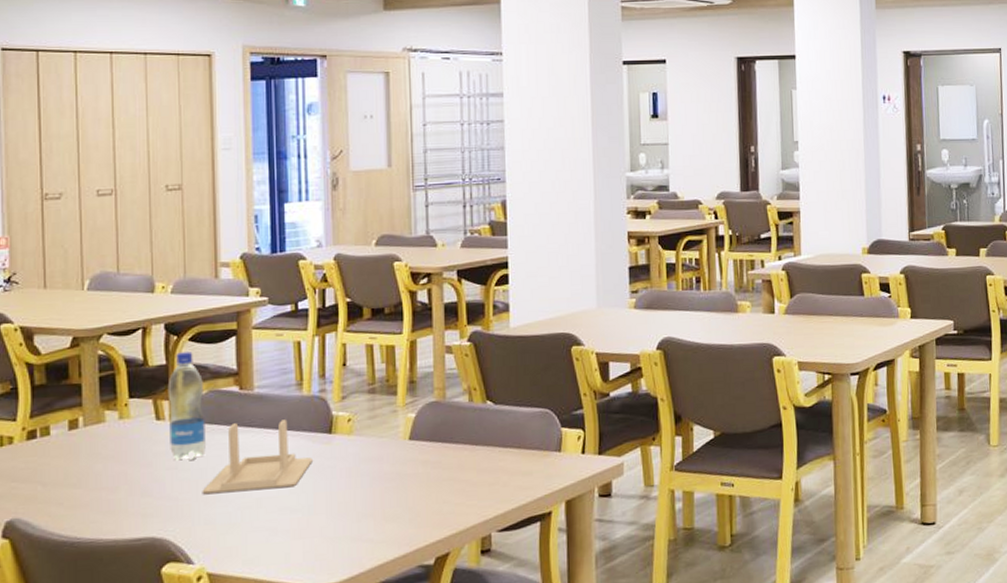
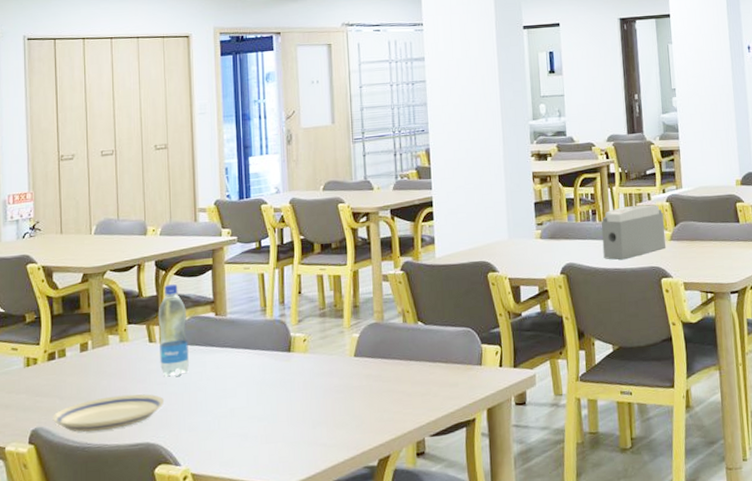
plate: none [33,480,175,525] -> present [53,394,165,432]
napkin holder: present [202,419,313,494] -> none [186,340,275,405]
battery: none [705,273,780,334] -> present [601,205,666,260]

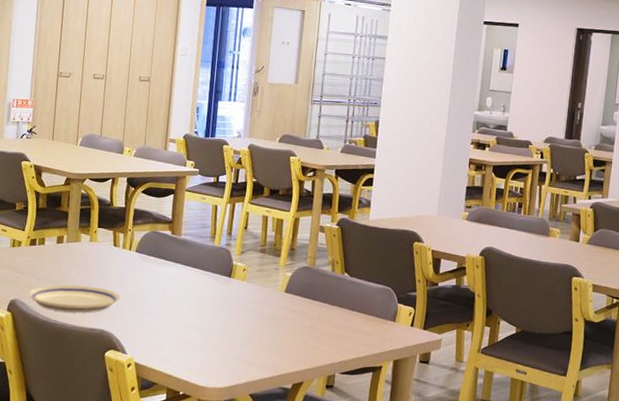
bottle: present [158,284,189,377] -> none [120,200,148,279]
battery: present [601,205,666,260] -> none [522,205,586,253]

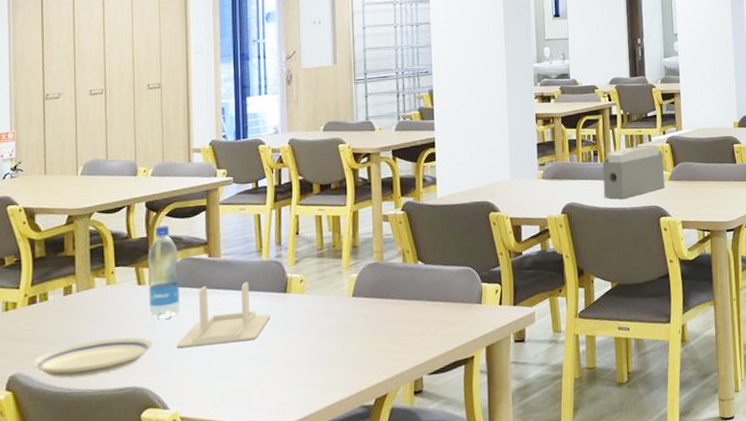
bottle: none [120,200,148,279] -> present [148,225,180,320]
napkin holder: none [138,258,215,311] -> present [176,282,270,348]
battery: none [522,205,586,253] -> present [602,146,665,199]

